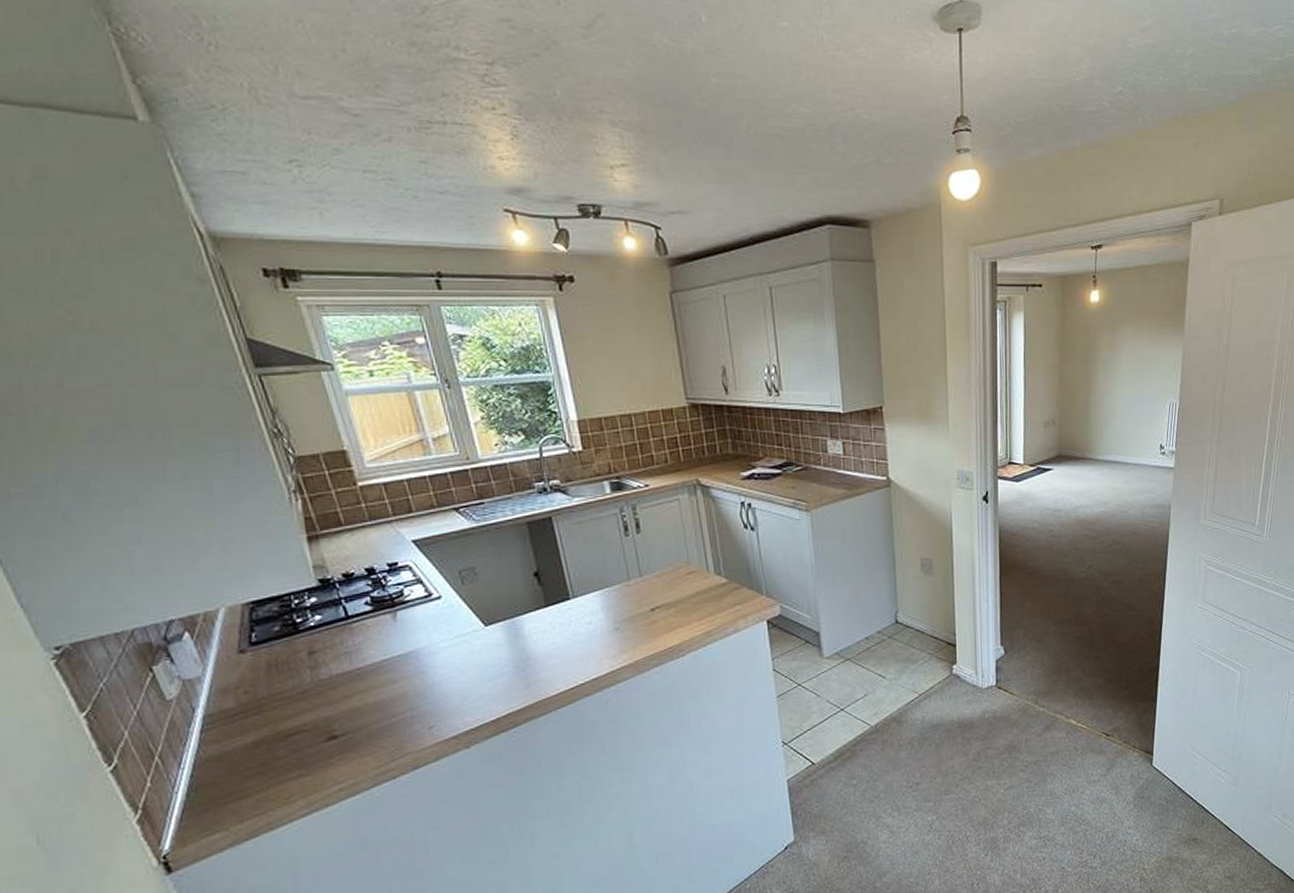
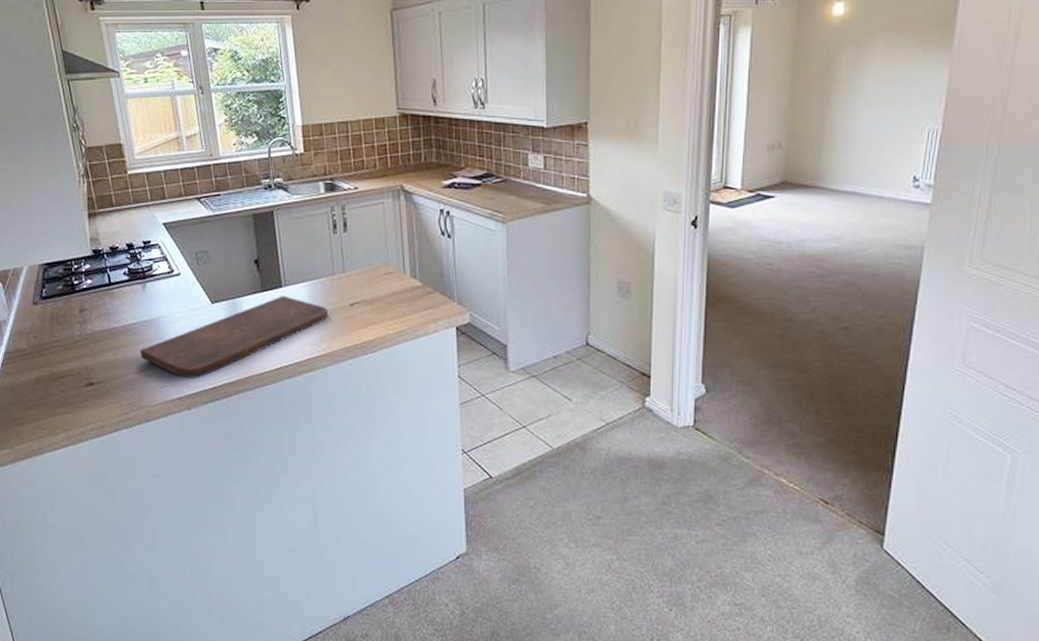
cutting board: none [396,608,627,713] -> present [139,295,329,378]

